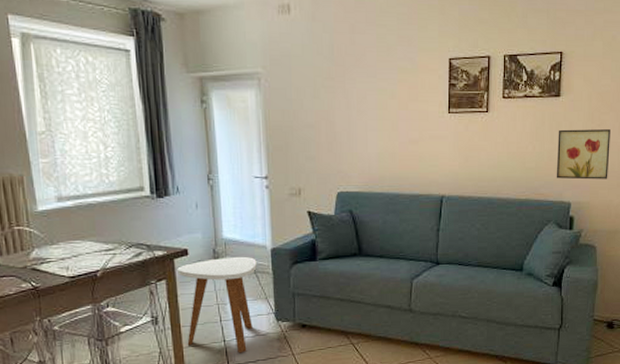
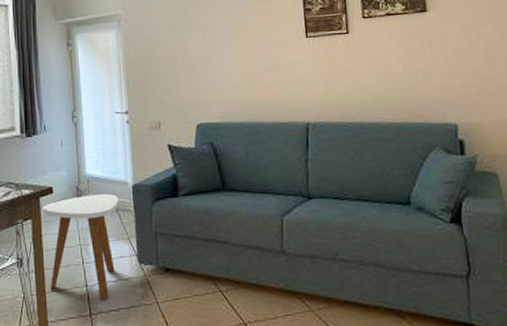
wall art: present [556,129,611,180] -> none [430,41,499,98]

